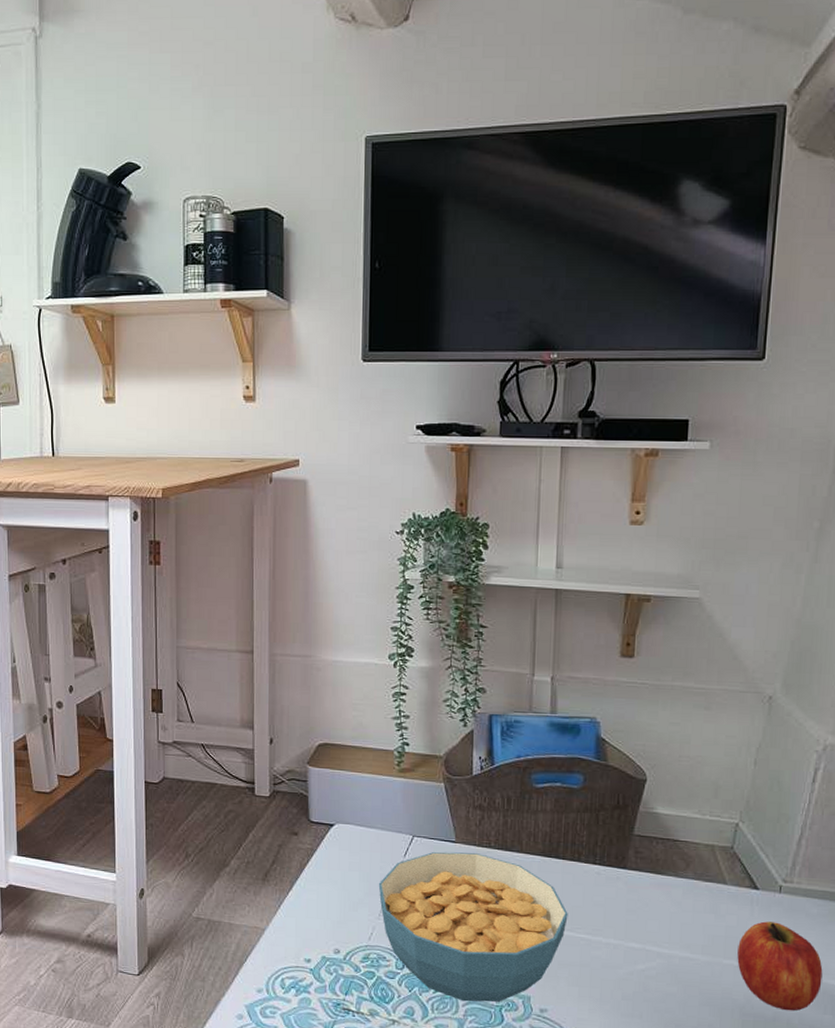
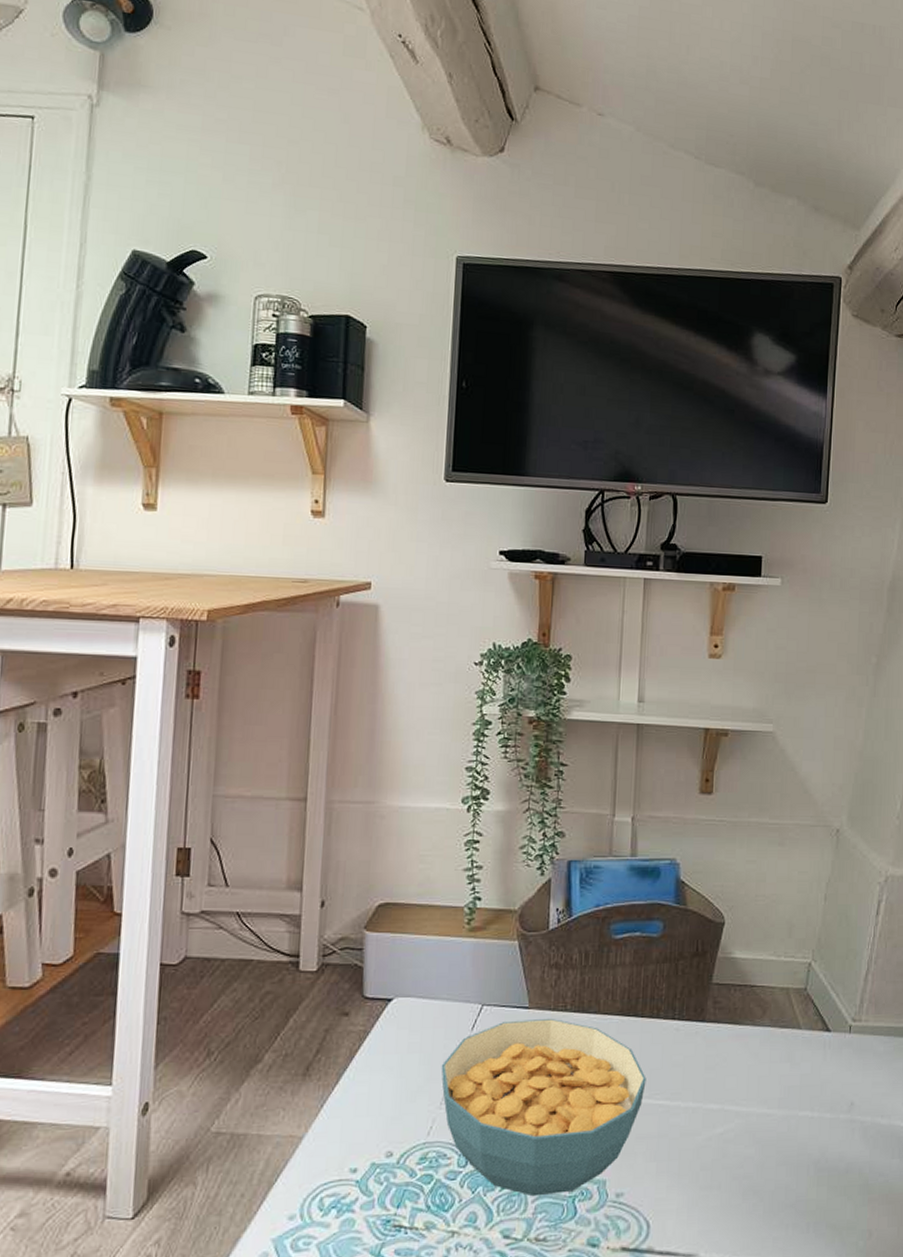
fruit: present [737,921,823,1011] -> none [812,1065,890,1160]

